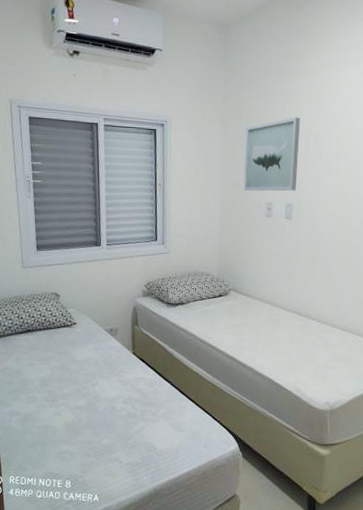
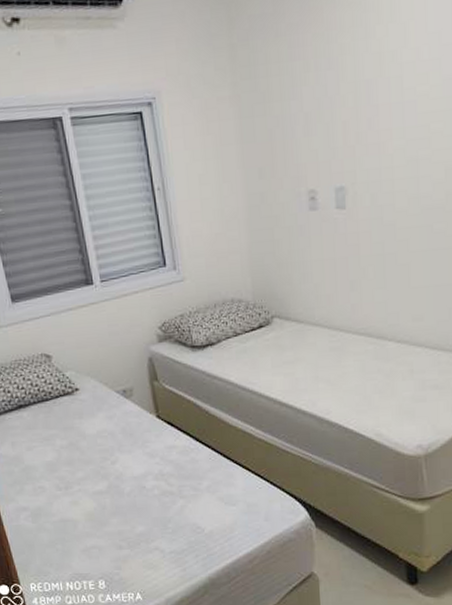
wall art: present [243,117,300,192] -> none [266,59,347,178]

